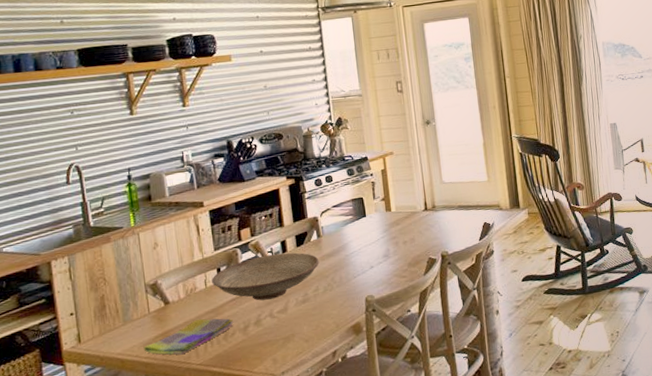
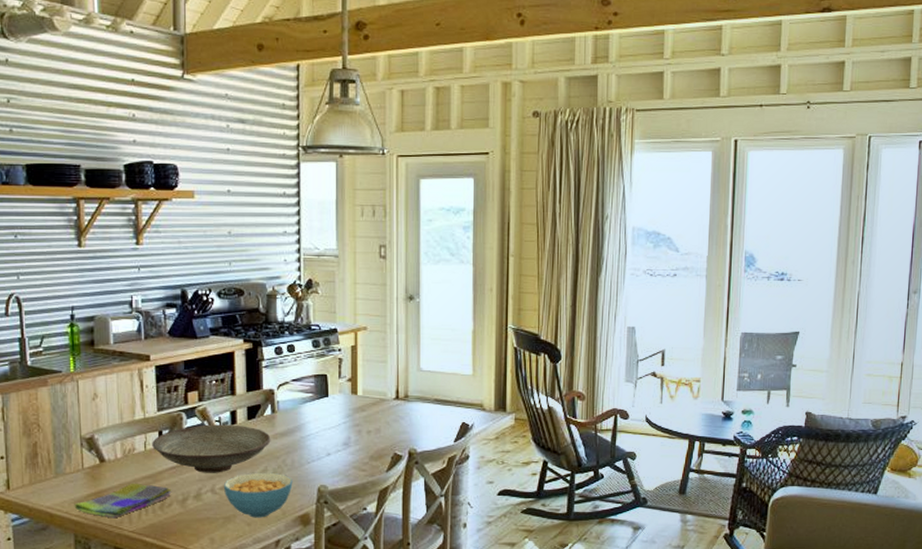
cereal bowl: none [280,290,343,334] -> present [223,472,293,518]

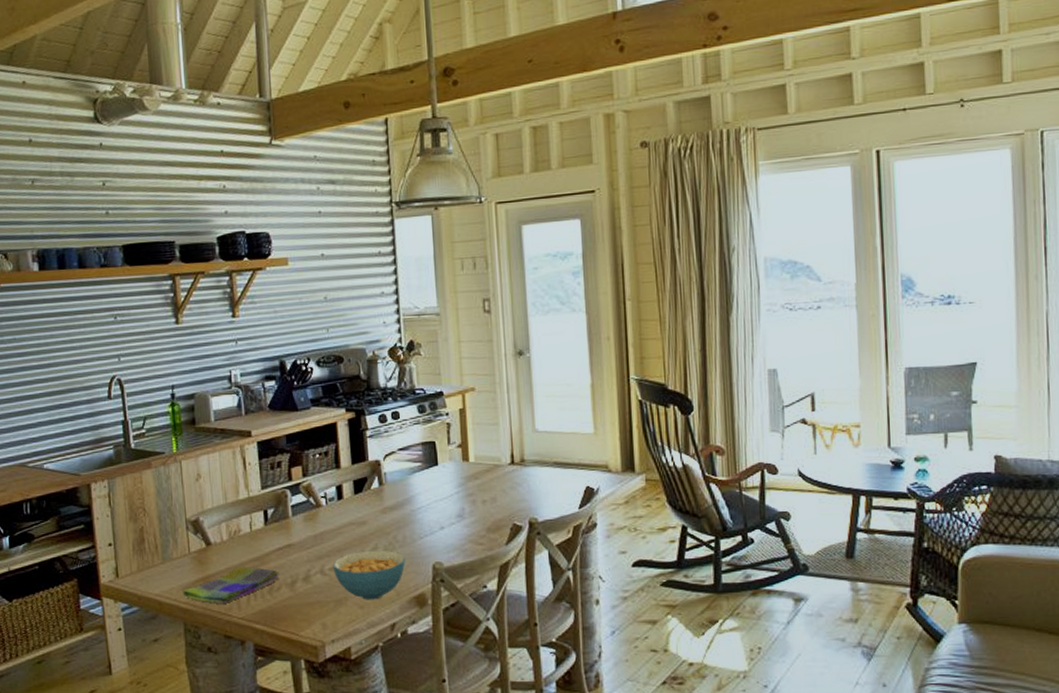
decorative bowl: present [152,424,271,473] -> none [257,500,380,553]

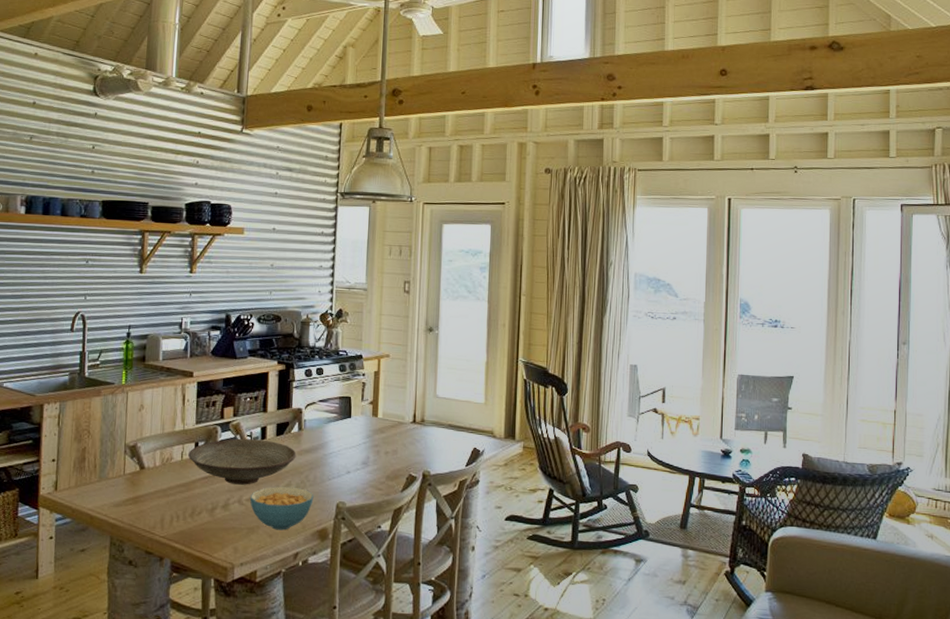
dish towel: present [182,566,280,605] -> none [113,490,203,524]
decorative bowl: none [257,500,380,553] -> present [188,438,296,485]

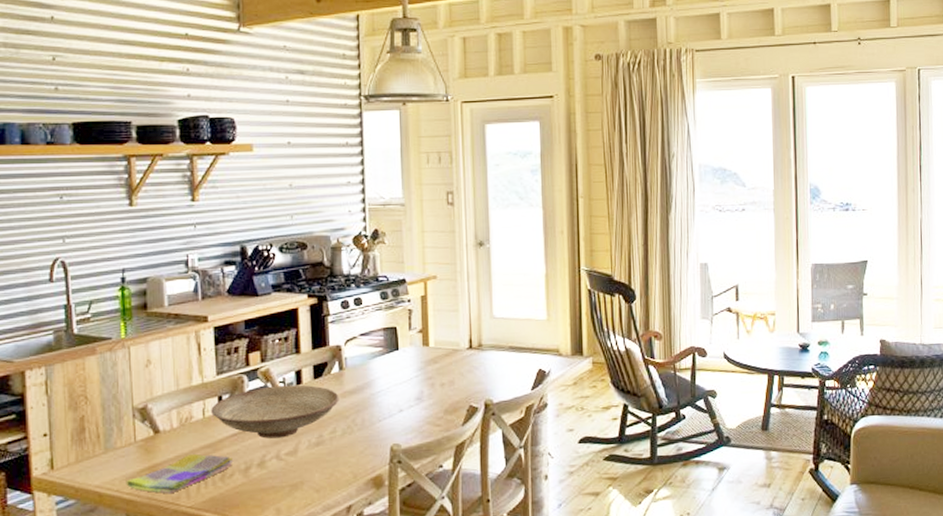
dish towel: none [113,490,203,524] -> present [126,453,234,494]
cereal bowl: present [249,486,314,530] -> none [289,433,364,484]

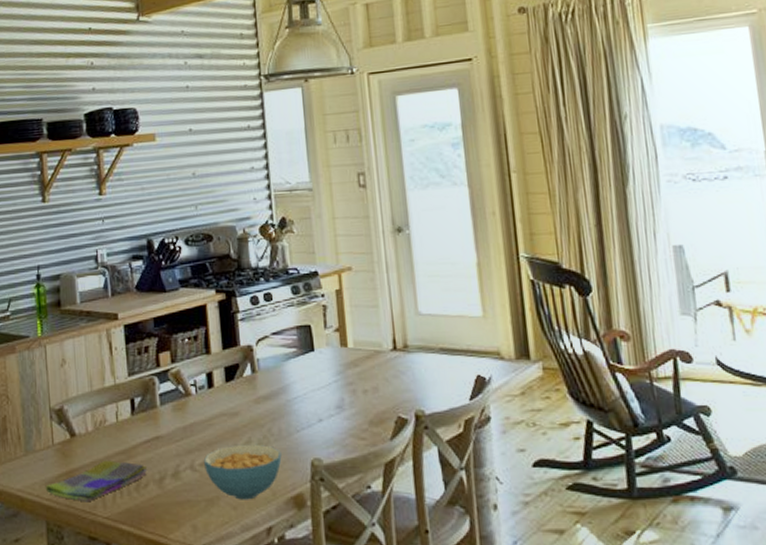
decorative bowl: present [211,385,339,439] -> none [124,388,253,447]
cereal bowl: none [289,433,364,484] -> present [203,444,282,500]

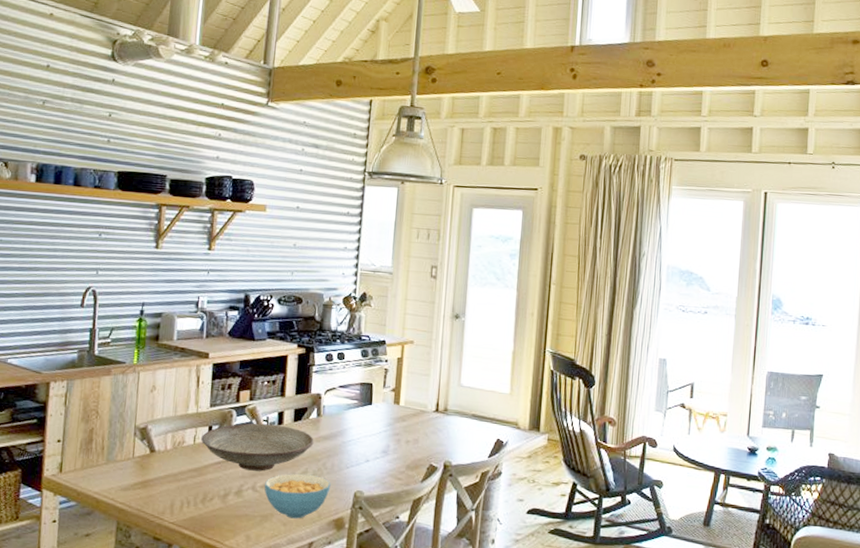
dish towel: present [45,460,148,503] -> none [120,475,215,509]
decorative bowl: none [124,388,253,447] -> present [201,423,314,471]

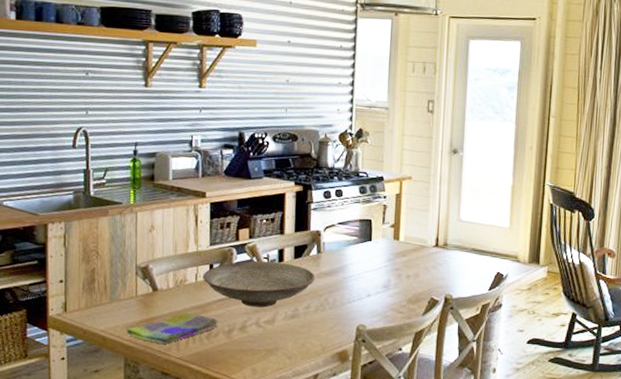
dish towel: none [120,475,215,509] -> present [126,312,219,345]
cereal bowl: present [264,474,331,519] -> none [267,309,334,352]

